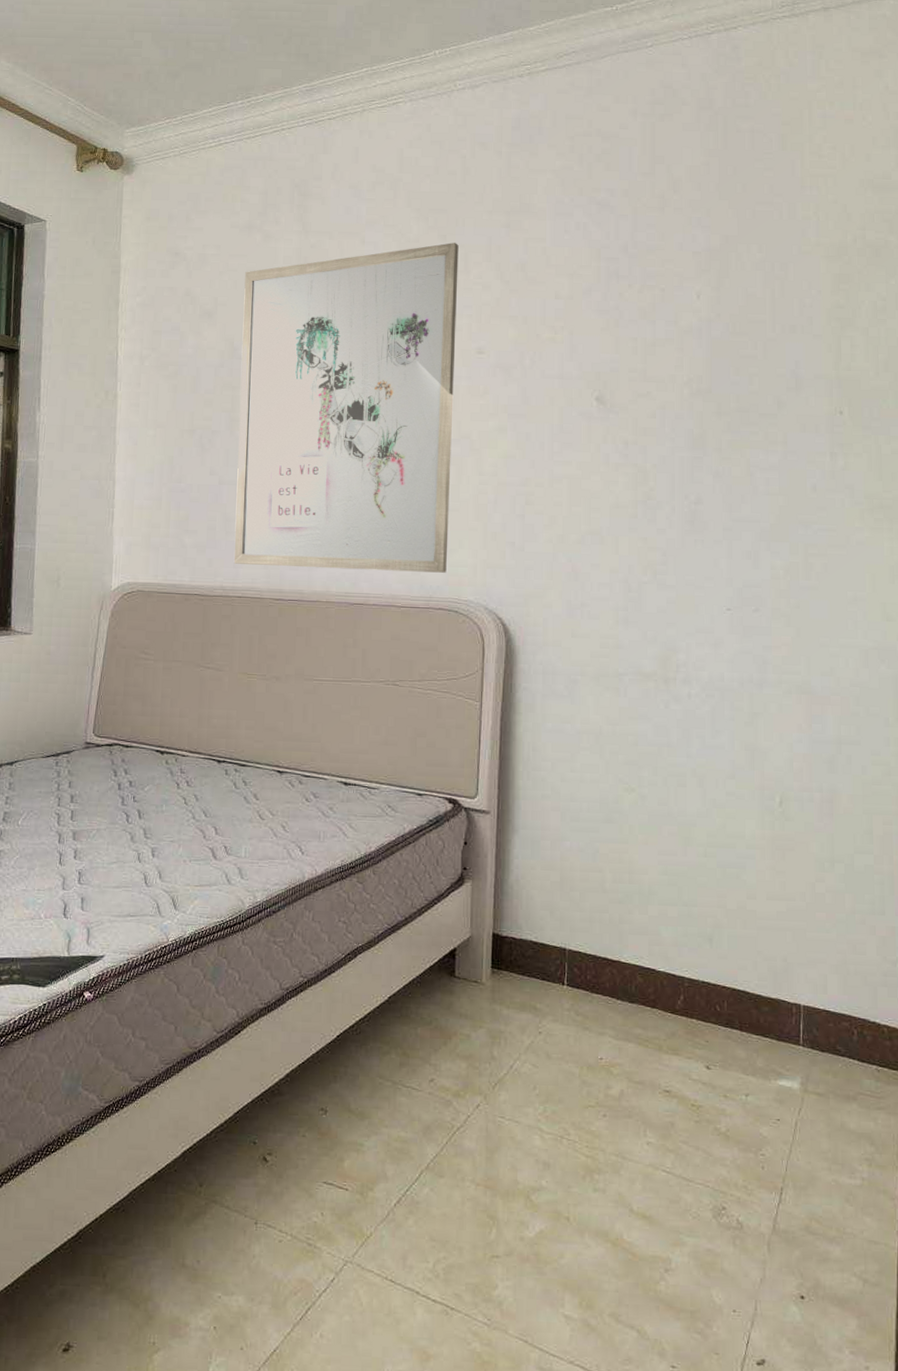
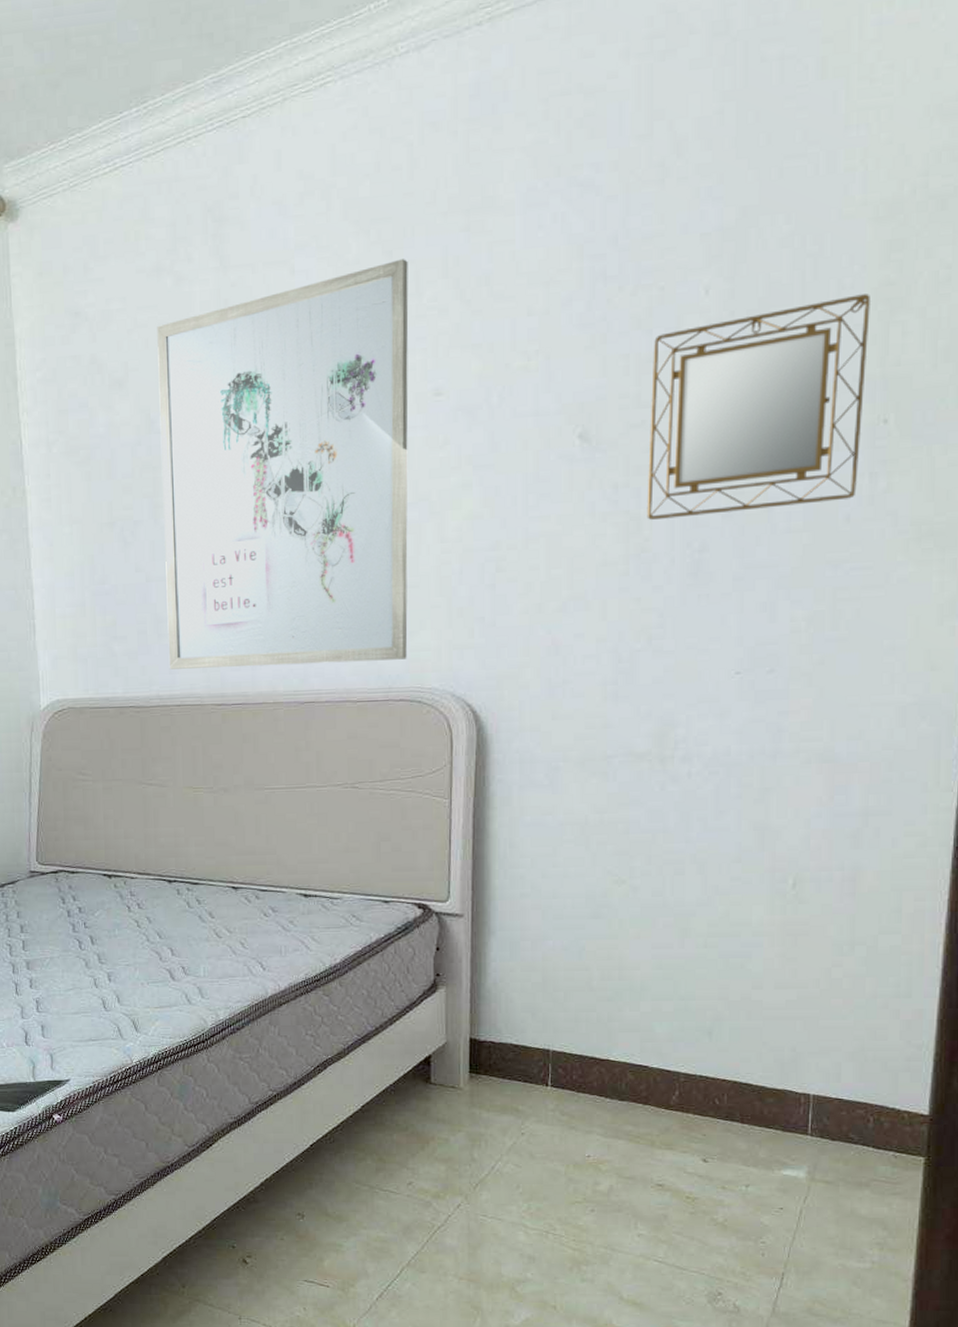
home mirror: none [652,312,826,474] -> present [647,294,870,520]

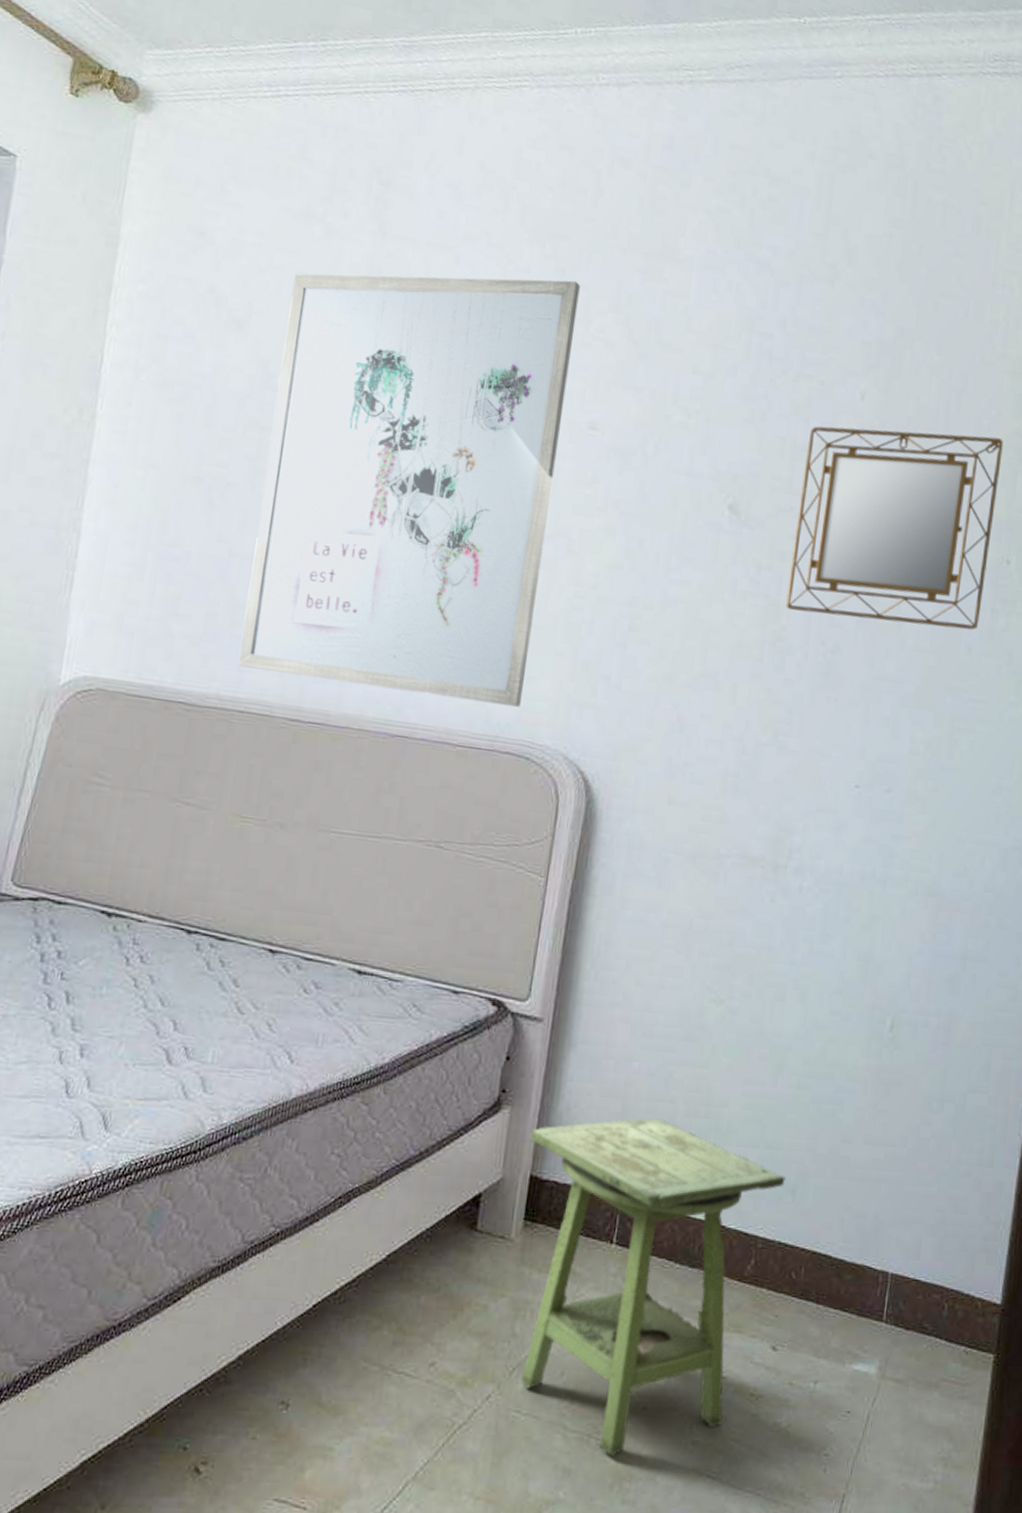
side table: none [465,984,701,1247] -> present [521,1118,786,1456]

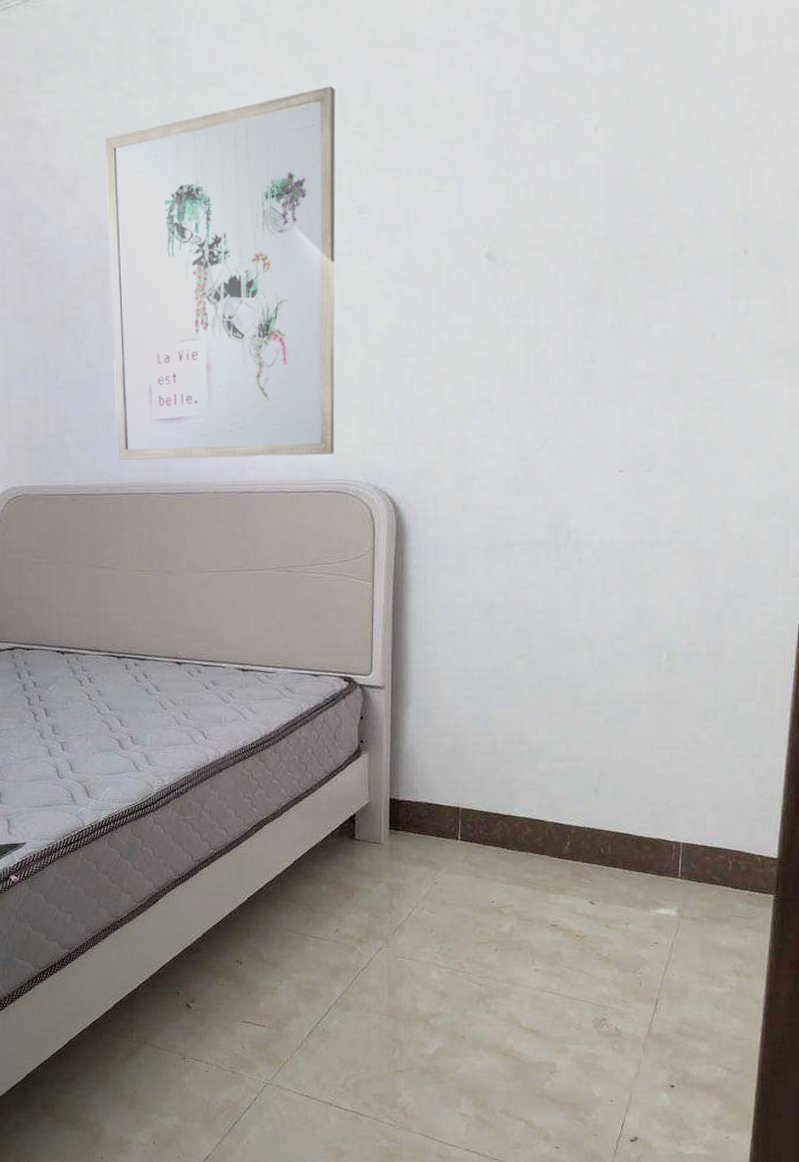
side table: present [521,1118,786,1456] -> none [385,748,589,983]
home mirror: present [785,426,1003,630] -> none [544,138,734,333]

